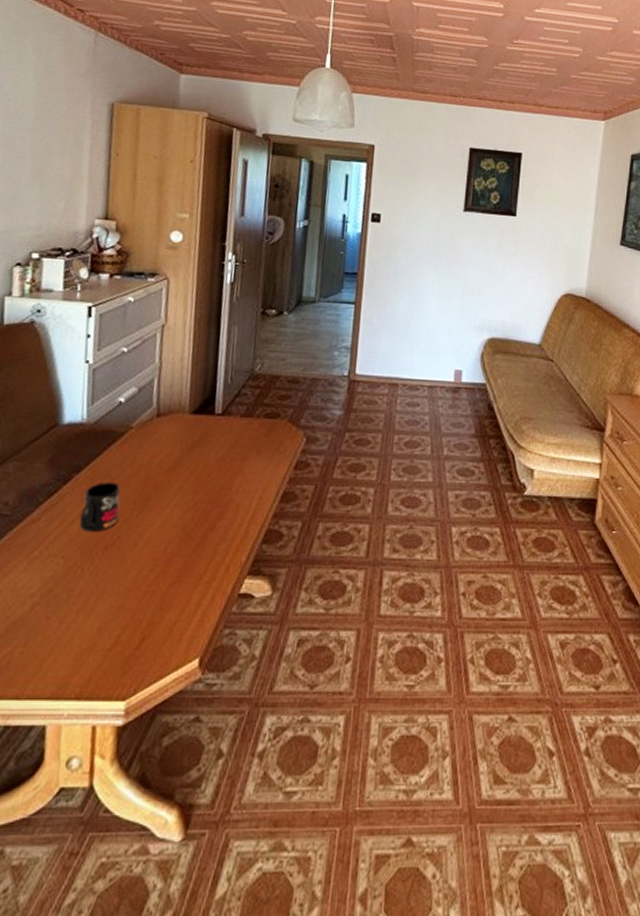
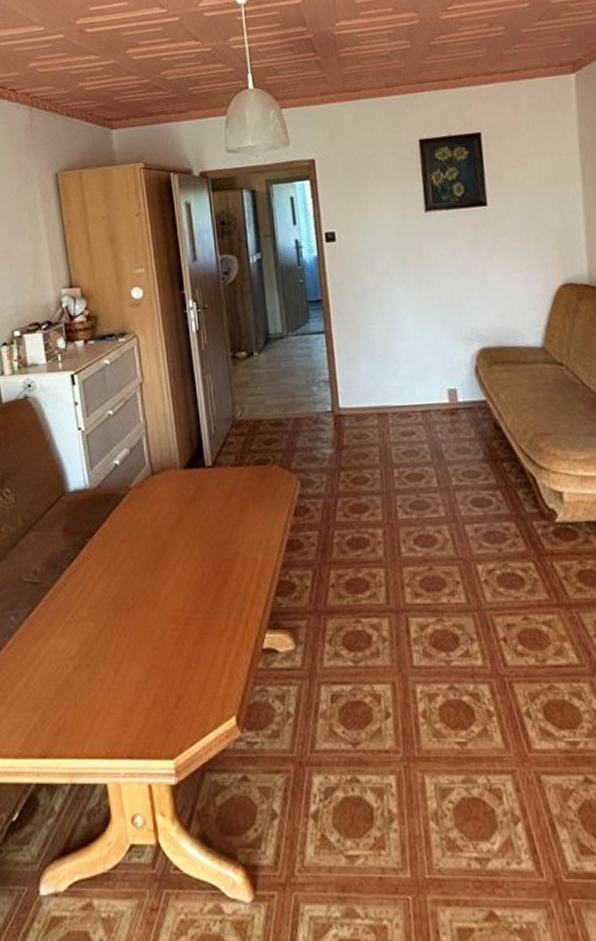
mug: present [79,482,121,533] -> none [99,544,135,595]

